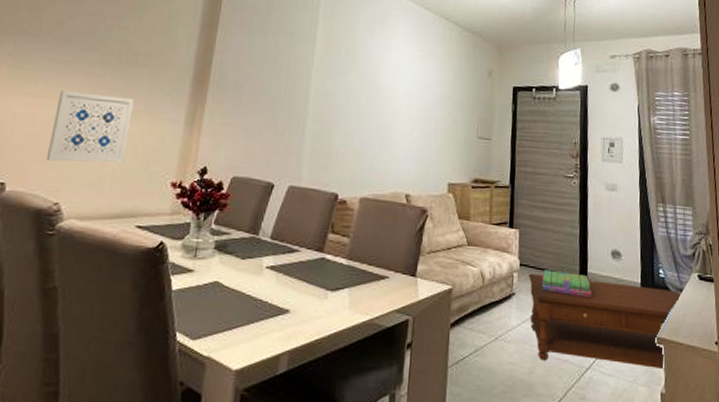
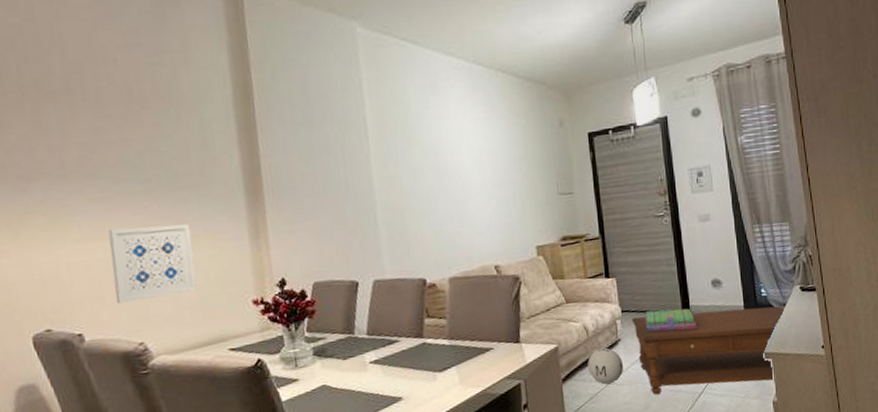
ball: none [478,299,514,339] -> present [587,347,623,385]

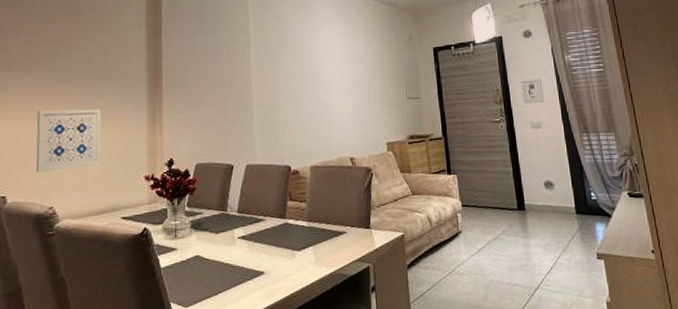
ball: present [587,347,623,385] -> none [431,238,464,274]
coffee table: present [631,305,786,395] -> none [471,209,615,287]
stack of books: present [645,308,697,332] -> none [483,206,532,227]

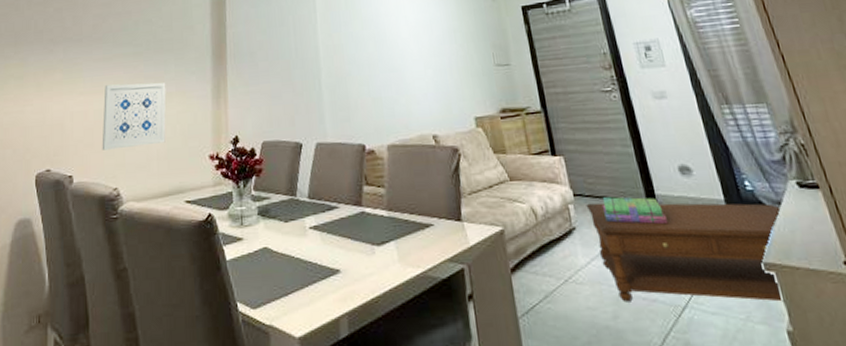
coffee table: none [471,209,615,287] -> present [586,202,785,302]
stack of books: none [483,206,532,227] -> present [602,197,669,225]

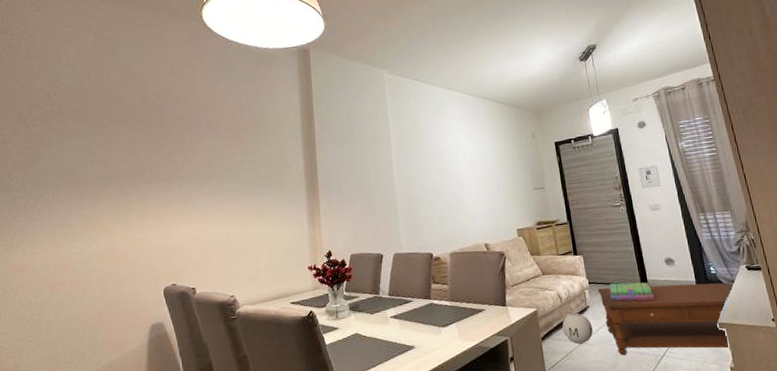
wall art: present [102,82,167,150] -> none [216,211,271,267]
ball: none [539,236,582,282] -> present [562,313,593,344]

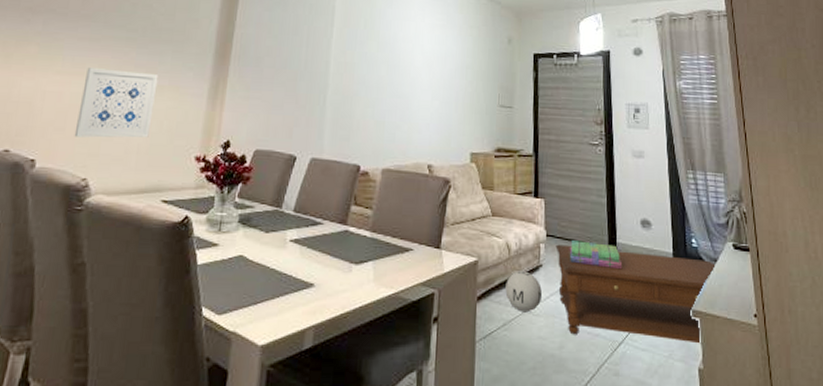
wall art: none [216,211,271,267] -> present [74,68,159,138]

